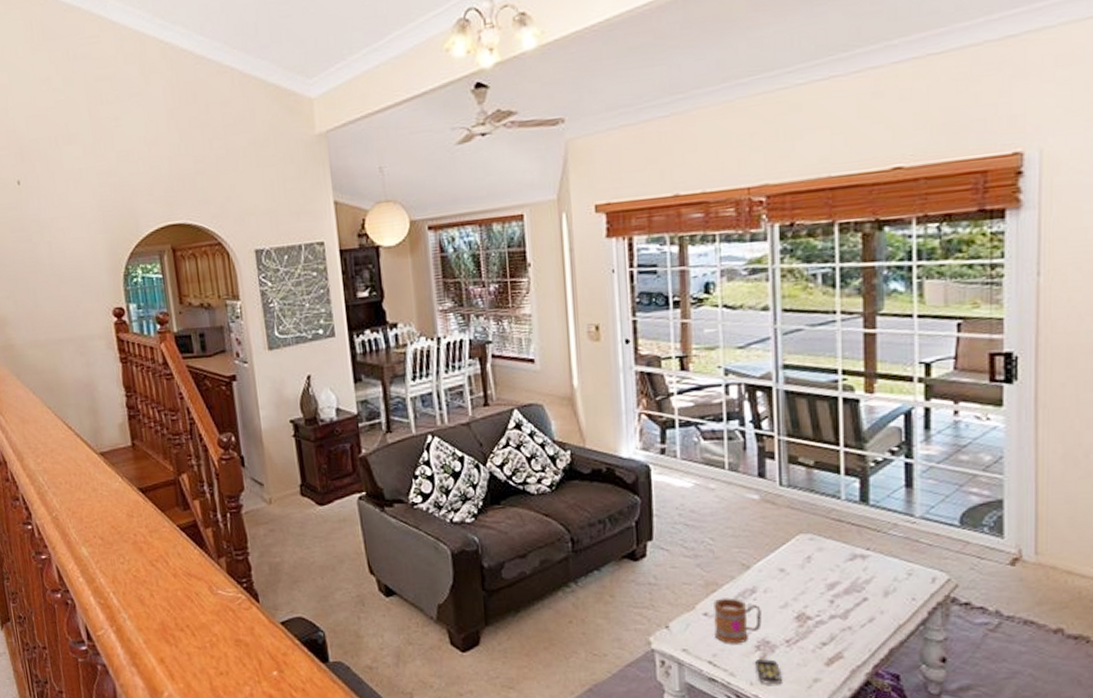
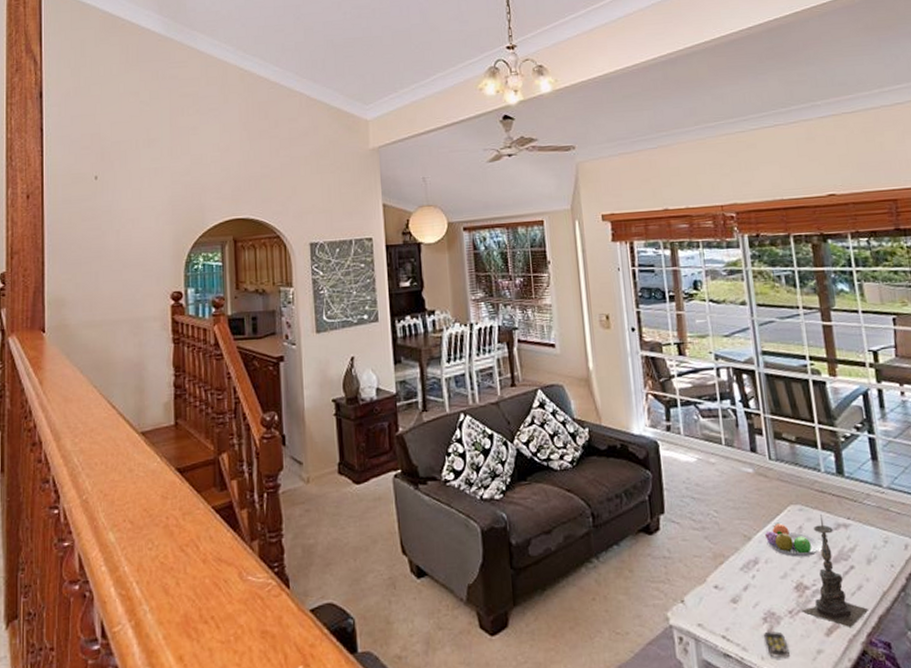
mug: present [714,598,762,644] -> none [722,569,766,617]
fruit bowl: none [766,552,833,588] -> present [764,522,823,558]
candle holder: none [801,543,879,659] -> present [801,513,869,628]

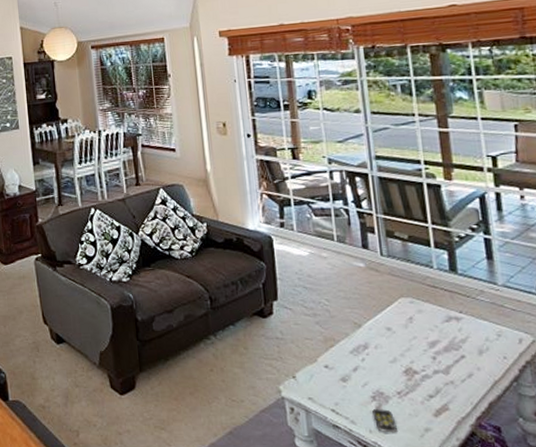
fruit bowl: present [764,522,823,558] -> none [374,313,434,345]
candle holder: present [801,513,869,628] -> none [410,306,479,411]

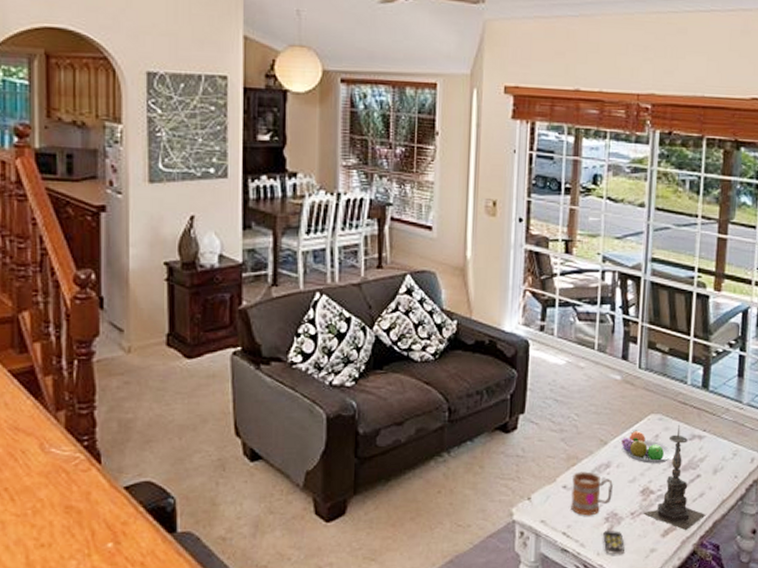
mug: none [332,352,375,394] -> present [571,471,613,516]
fruit bowl: none [374,313,434,345] -> present [621,430,675,464]
candle holder: none [410,306,479,411] -> present [643,424,706,531]

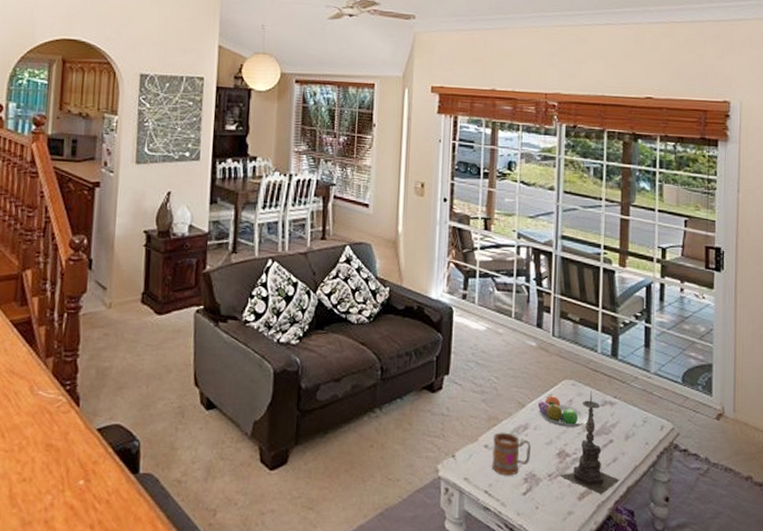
remote control: present [603,530,625,555] -> none [522,490,543,516]

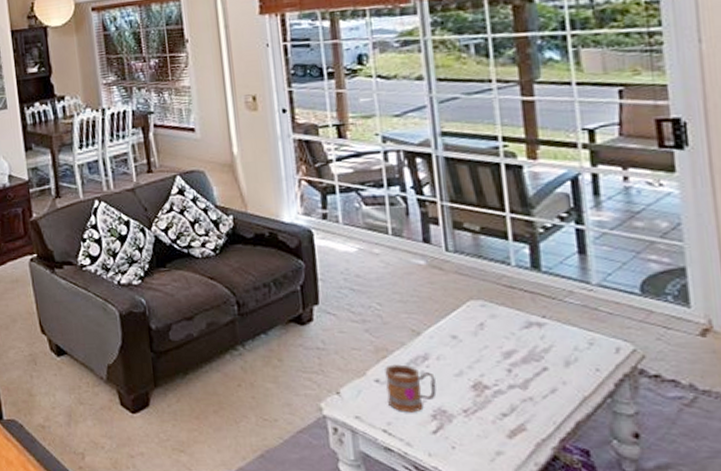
fruit bowl: present [537,394,588,427] -> none [437,318,509,355]
candle holder: present [560,390,620,495] -> none [479,310,564,432]

